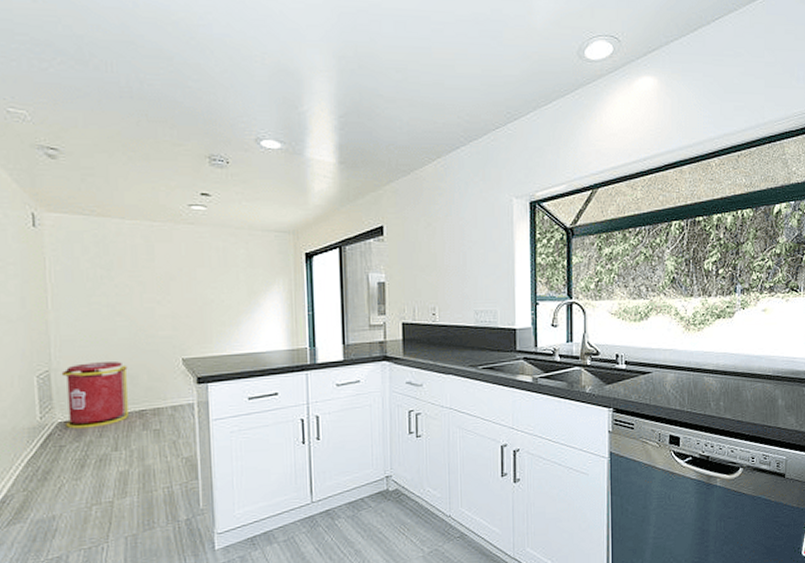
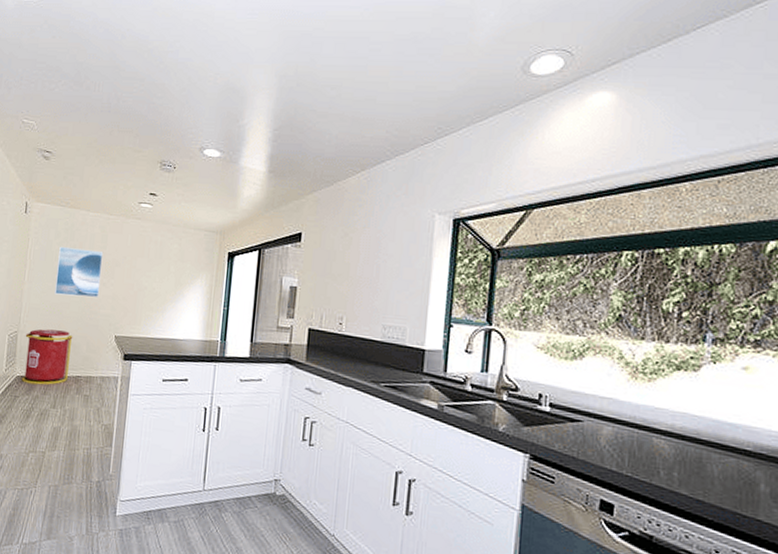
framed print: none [91,263,154,321] -> present [55,246,104,297]

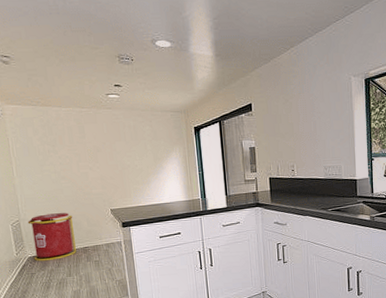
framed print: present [55,246,104,297] -> none [40,141,88,184]

